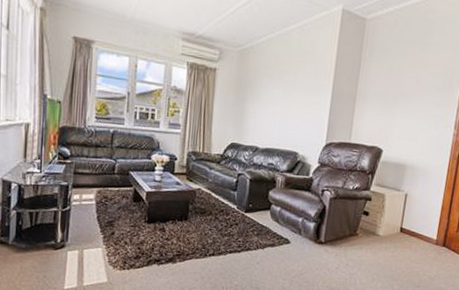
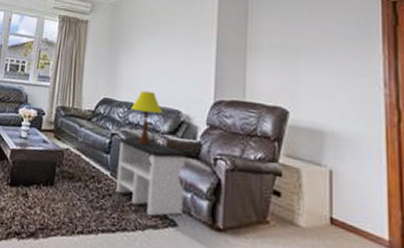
side table: none [242,176,301,238] -> present [116,137,188,217]
table lamp: none [255,135,283,183] -> present [130,91,163,146]

